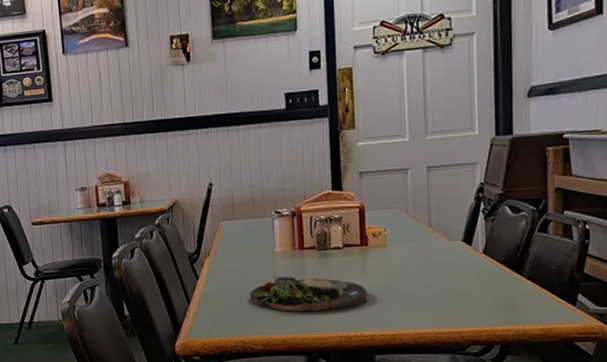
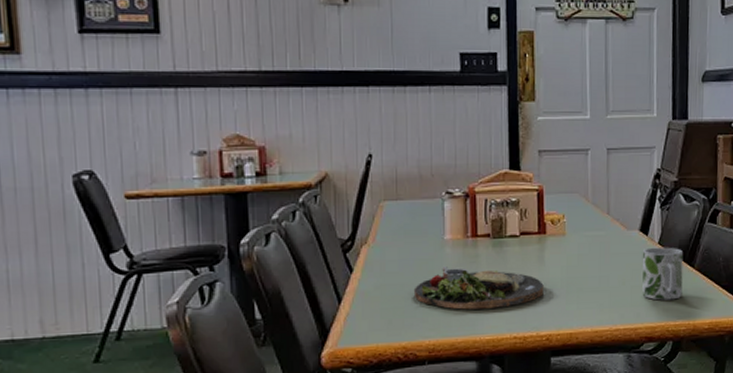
mug: none [466,256,511,306] -> present [642,247,684,301]

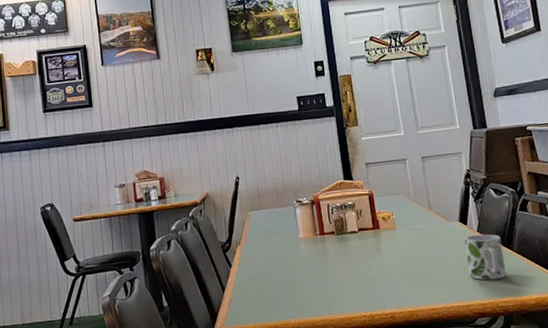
dinner plate: present [413,267,544,310] -> none [278,259,384,294]

